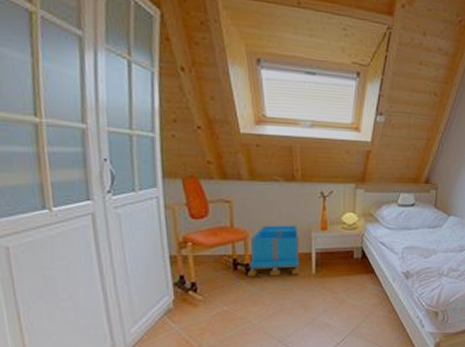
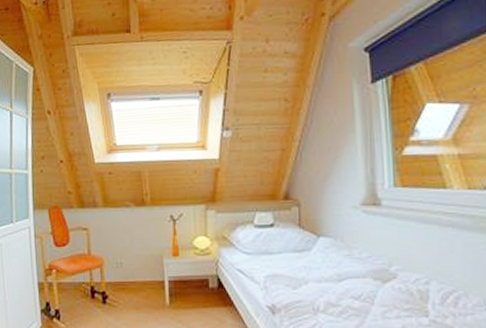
storage bin: present [248,225,300,277] -> none [104,251,154,306]

